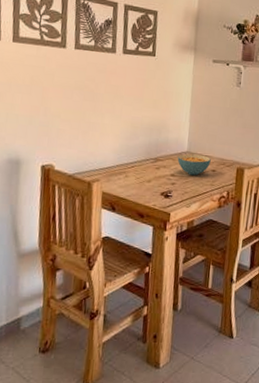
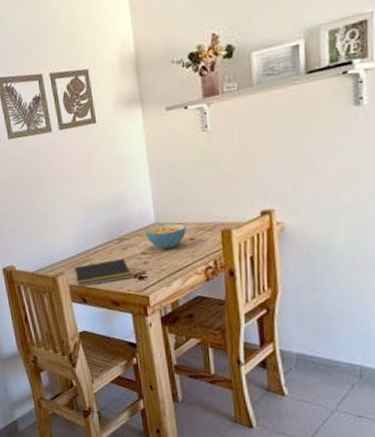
notepad: none [109,176,160,196] -> present [74,259,132,287]

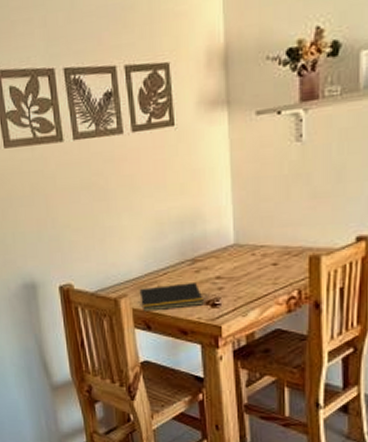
cereal bowl: present [145,223,186,250] -> none [222,245,269,275]

